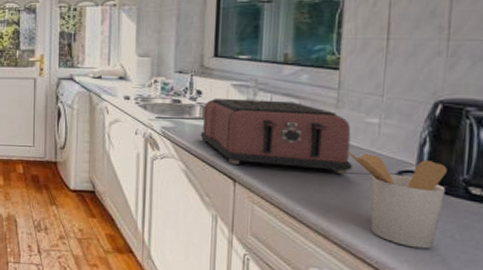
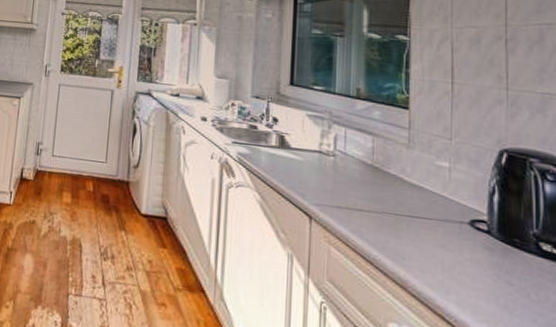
toaster: present [200,98,352,175] -> none [276,127,426,220]
utensil holder: present [346,150,447,249] -> none [420,193,517,309]

